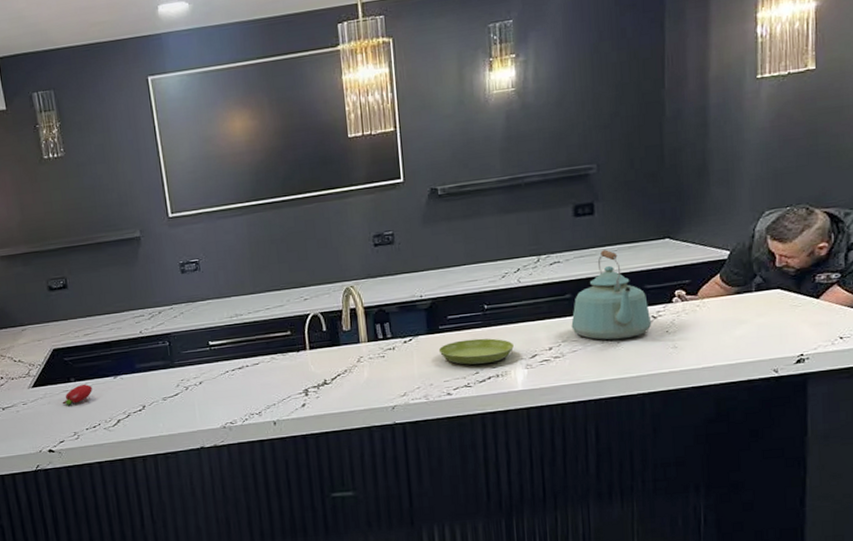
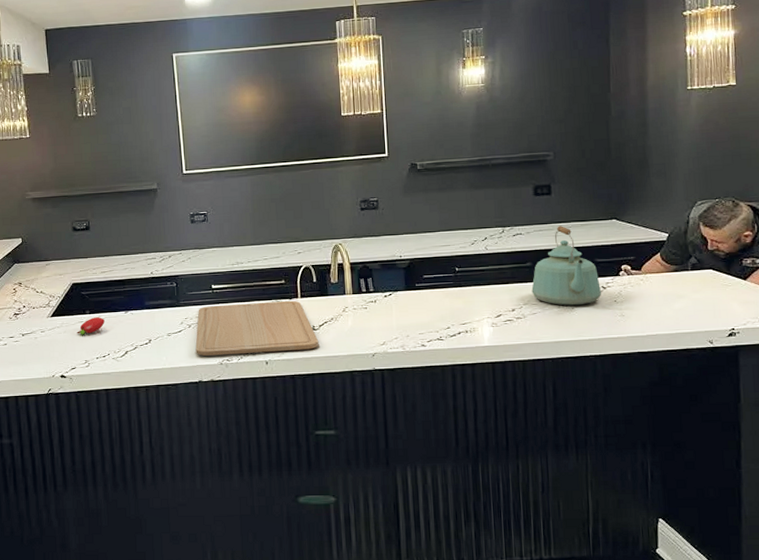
chopping board: none [194,353,332,420] -> present [195,300,319,356]
saucer: present [438,338,514,365] -> none [415,297,481,321]

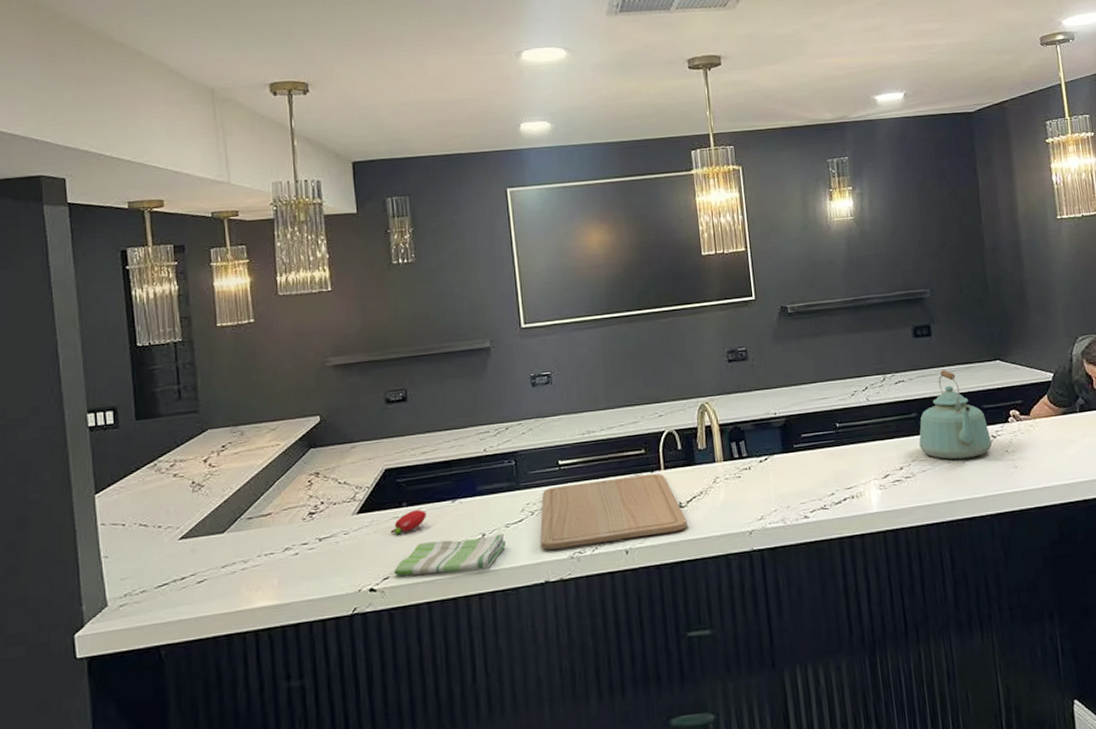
dish towel: none [79,341,168,368] -> present [393,534,507,576]

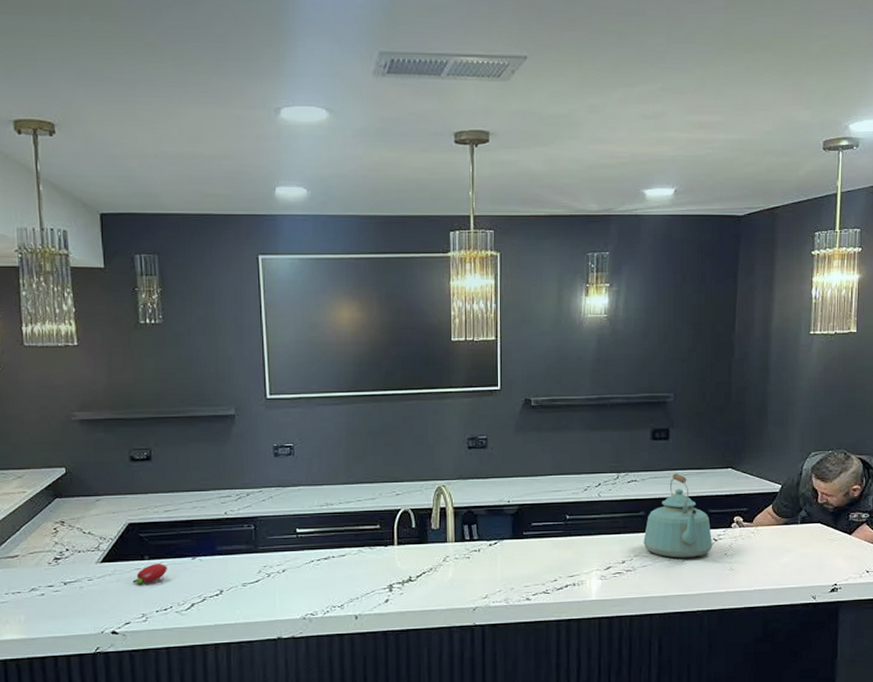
dish towel: present [393,534,507,576] -> none [135,592,243,623]
chopping board: present [540,473,688,550] -> none [275,548,416,609]

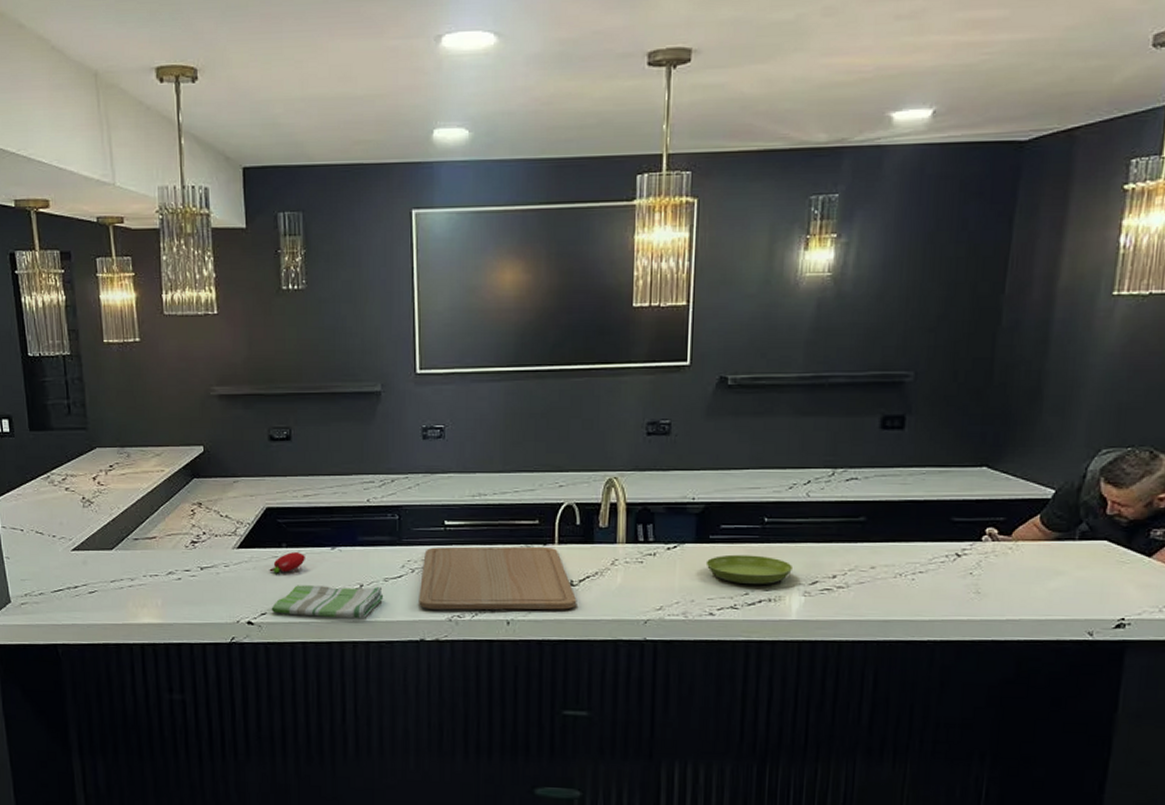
dish towel: none [135,592,243,623] -> present [271,585,384,619]
chopping board: none [275,548,416,609] -> present [419,546,577,610]
saucer: none [521,547,590,573] -> present [705,554,792,585]
kettle: present [643,473,713,558] -> none [861,471,955,576]

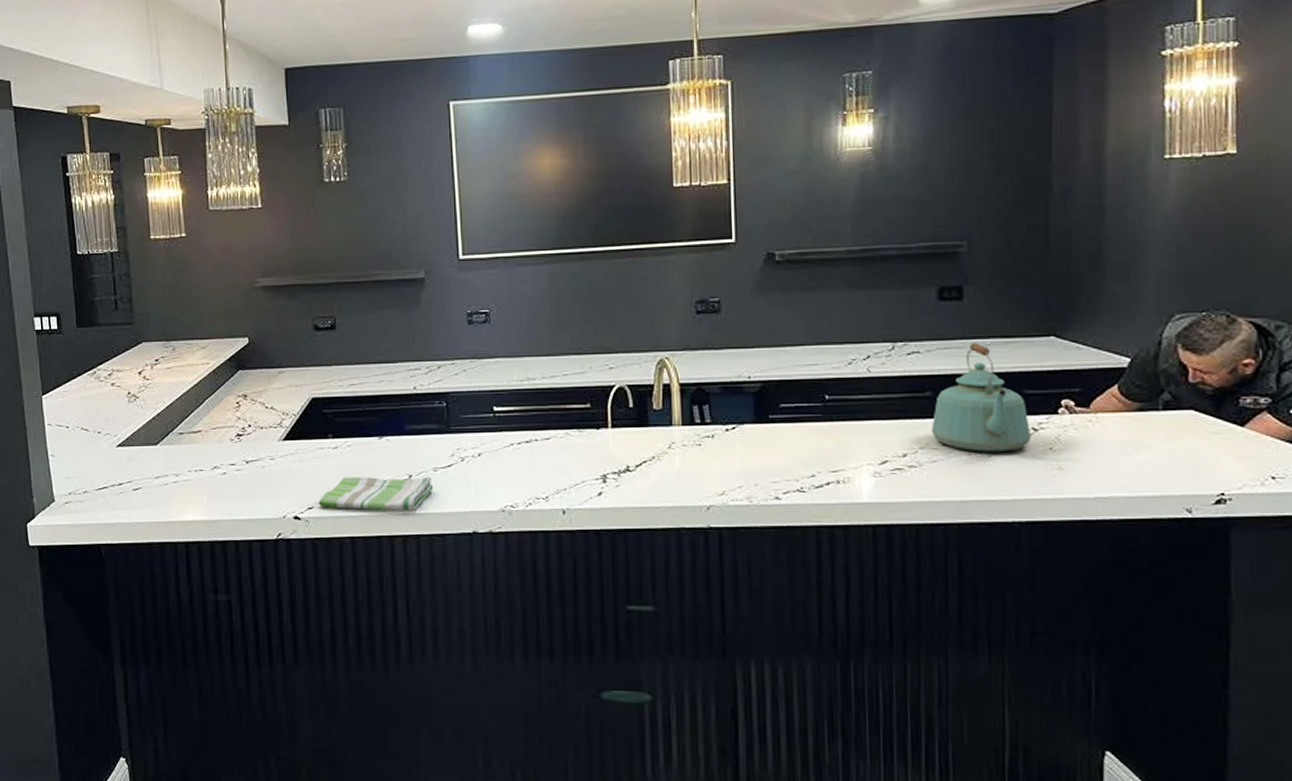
fruit: present [269,552,305,574] -> none [316,443,352,466]
chopping board: present [419,546,577,610] -> none [469,431,635,499]
saucer: present [705,554,792,585] -> none [767,434,859,466]
kettle: none [861,471,955,576] -> present [931,343,1032,453]

